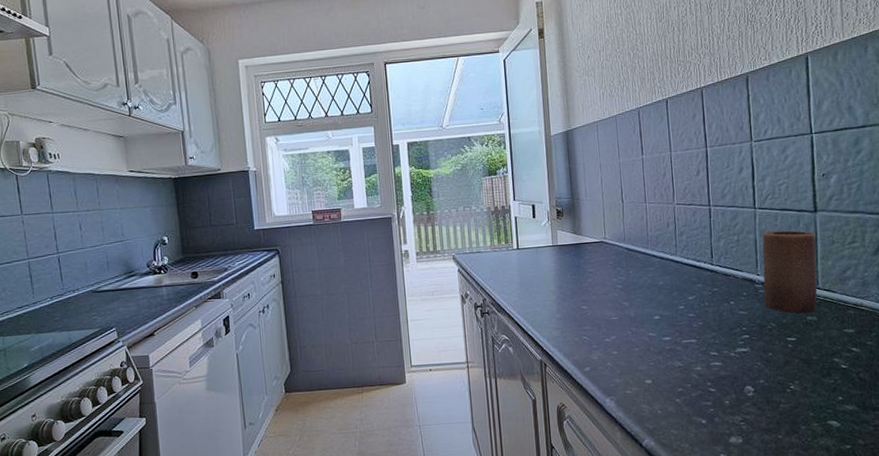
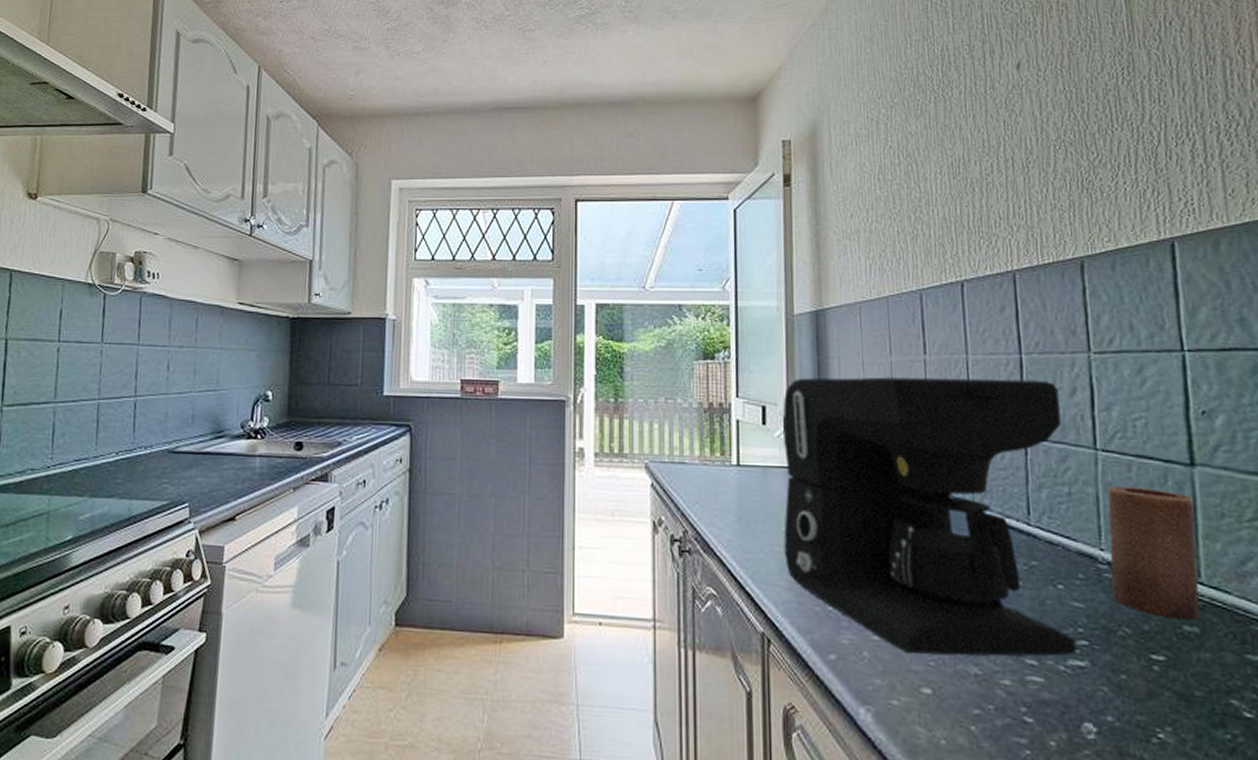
coffee maker: none [546,164,742,359] -> present [783,377,1077,657]

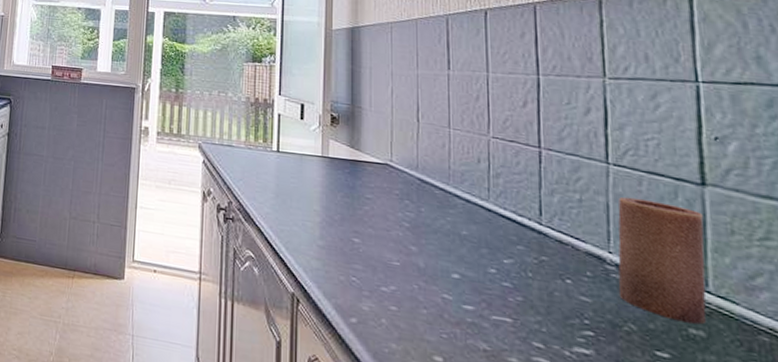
coffee maker: present [783,377,1077,657] -> none [315,82,583,344]

